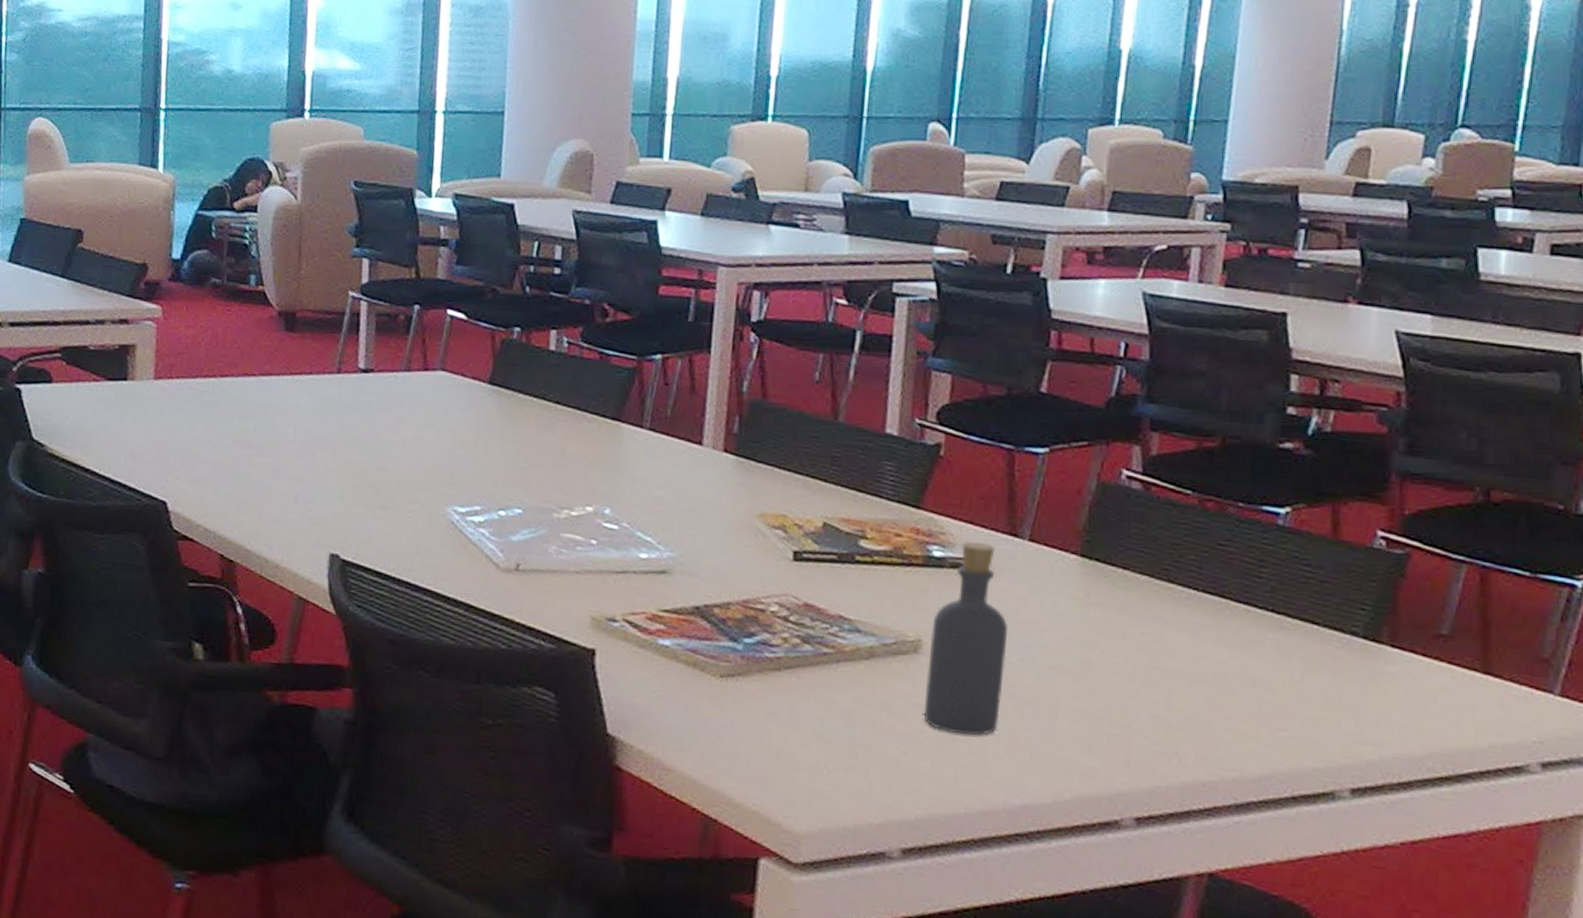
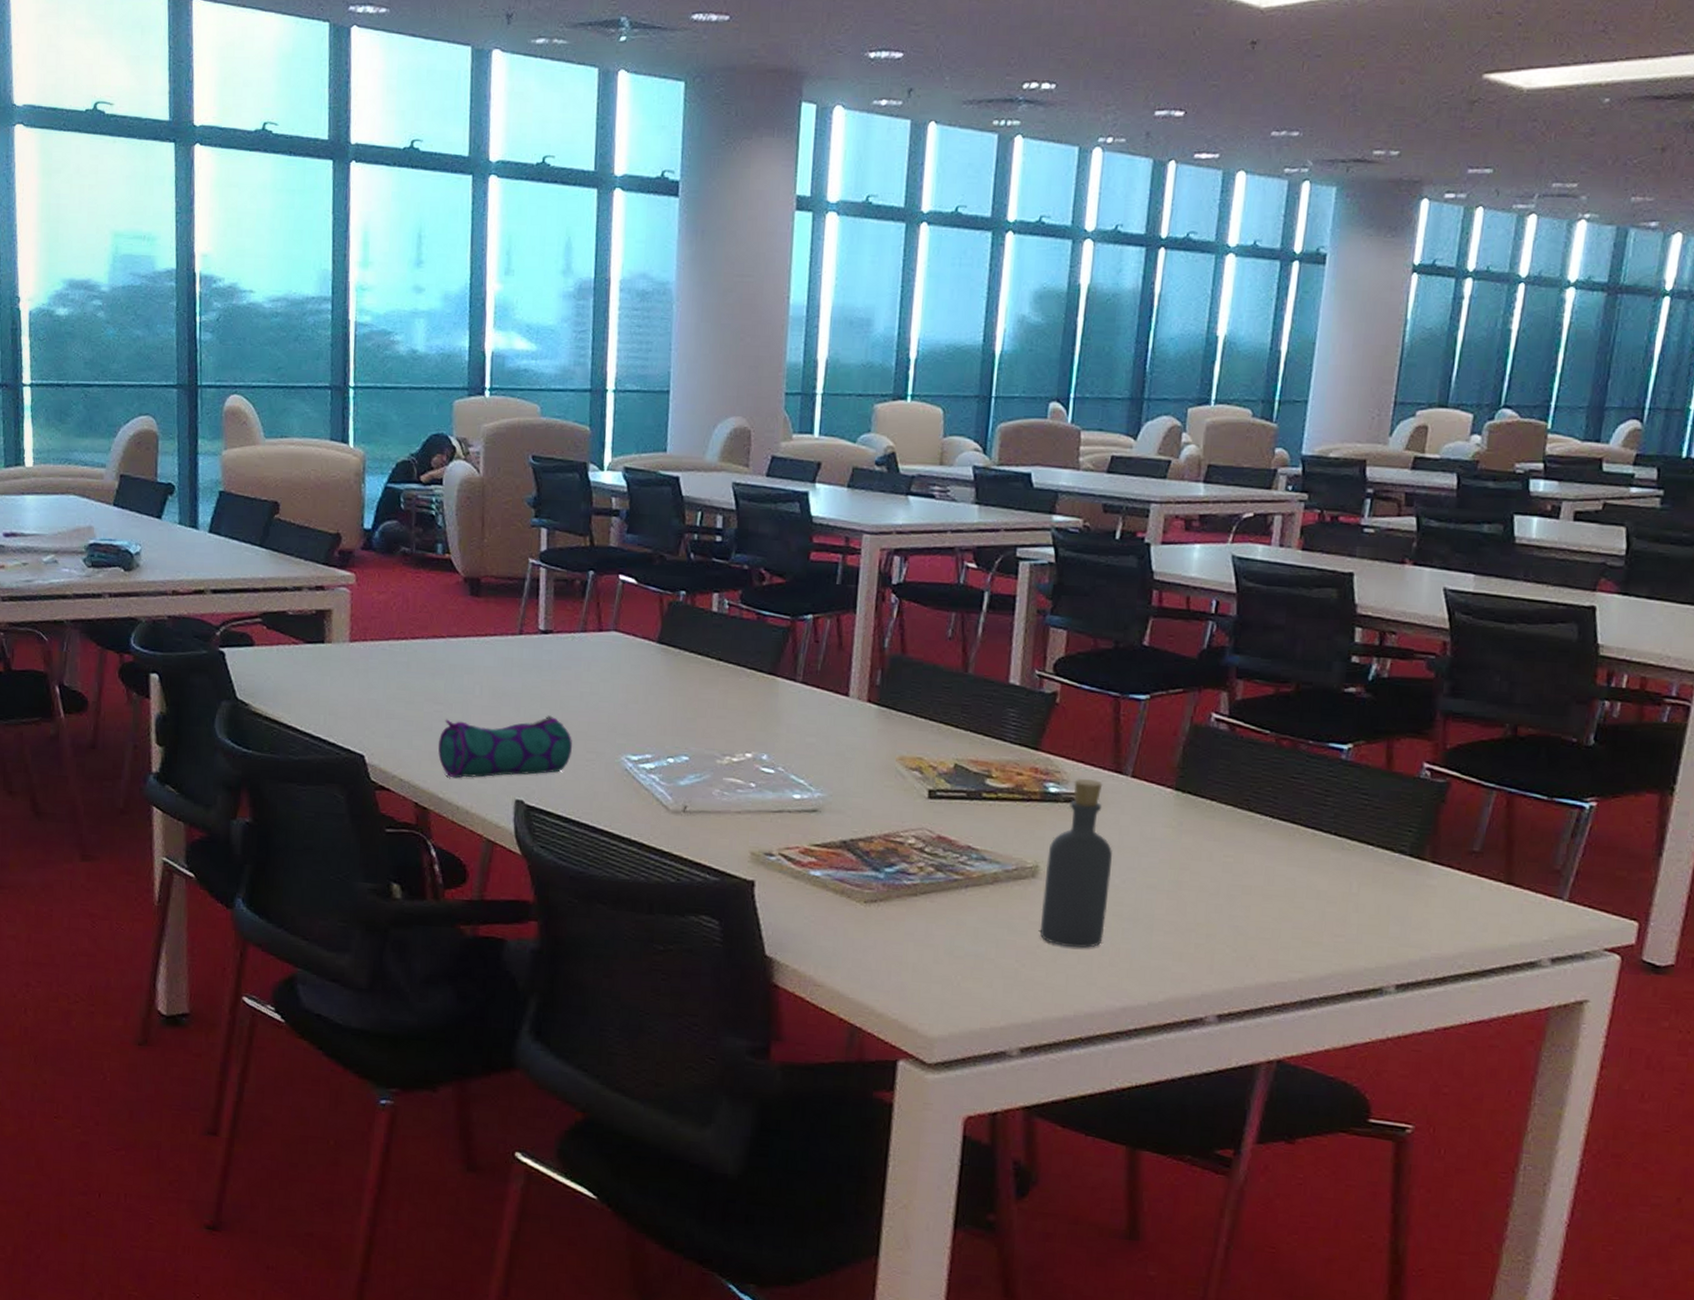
pencil case: none [247,461,394,529] -> present [438,715,573,779]

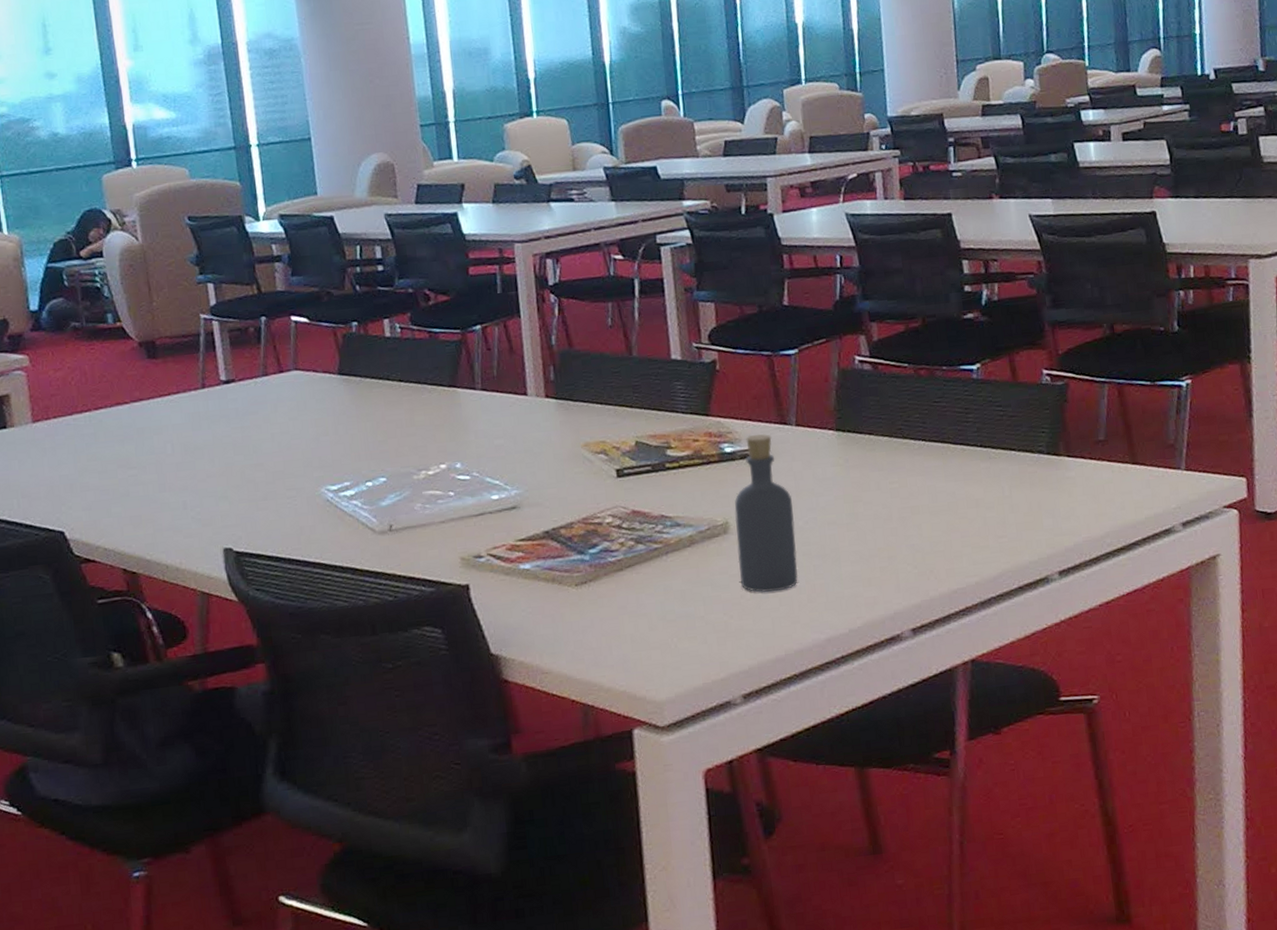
pencil case: present [438,715,573,779] -> none [138,461,272,538]

